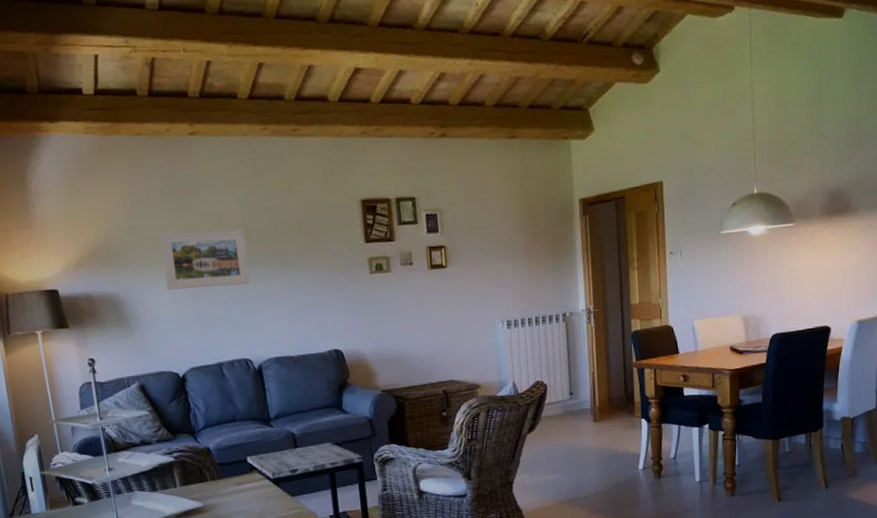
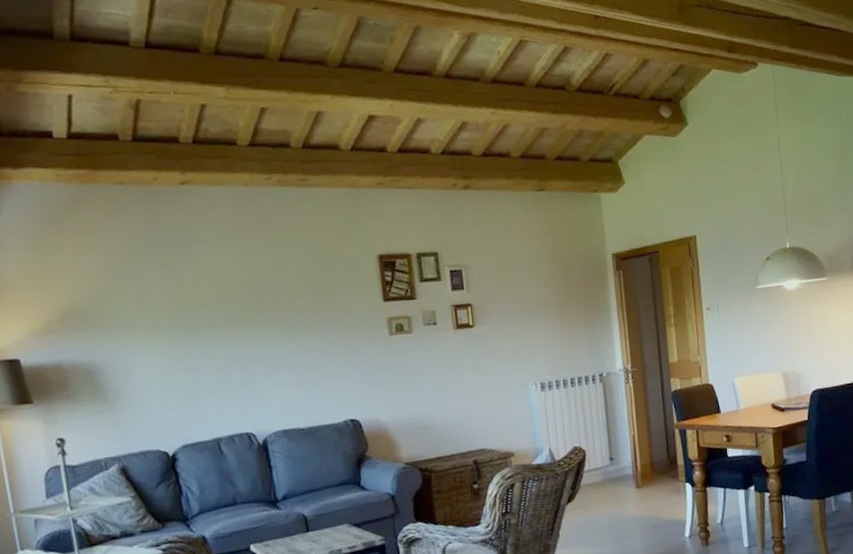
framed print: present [160,229,251,290] -> none [145,288,254,357]

